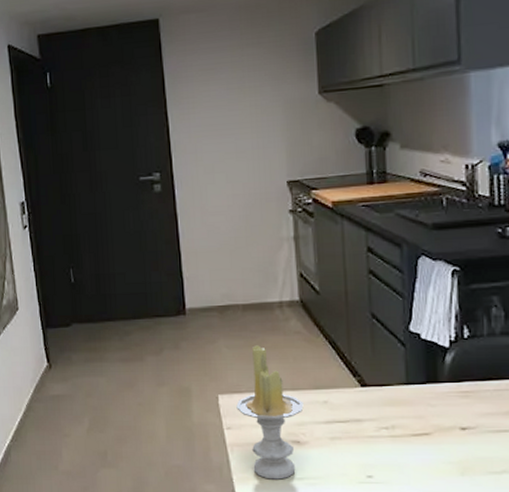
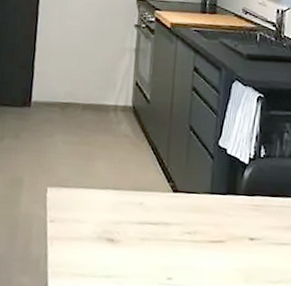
candle: present [236,345,304,480] -> none [62,143,122,276]

